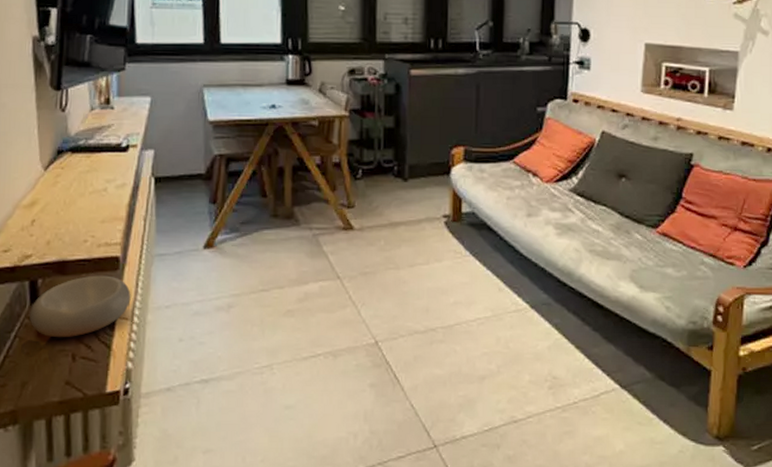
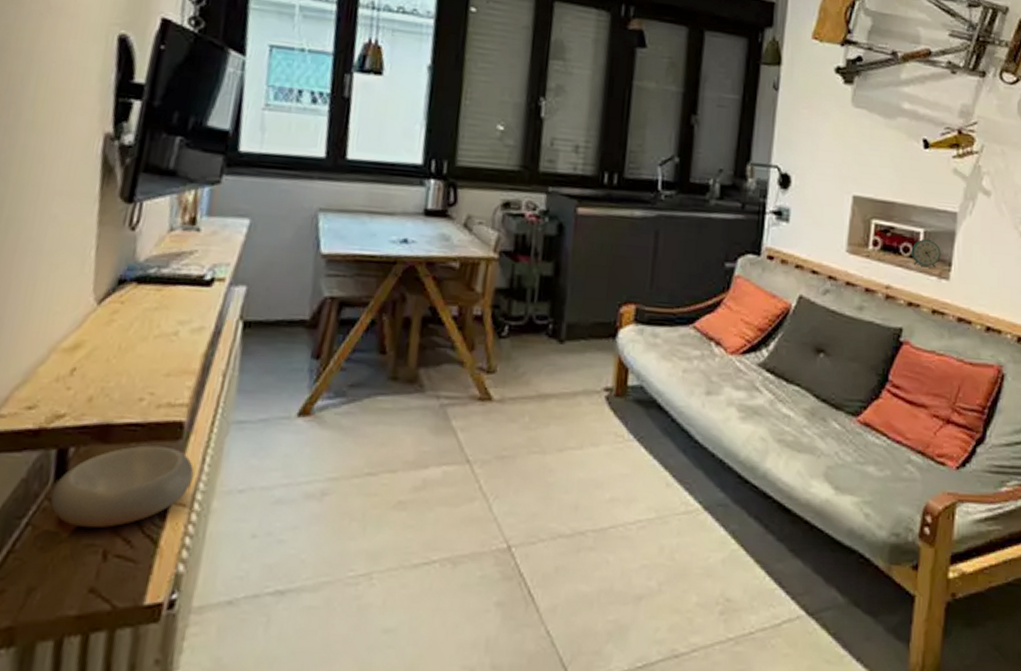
alarm clock: none [698,75,725,101] -> present [911,237,941,268]

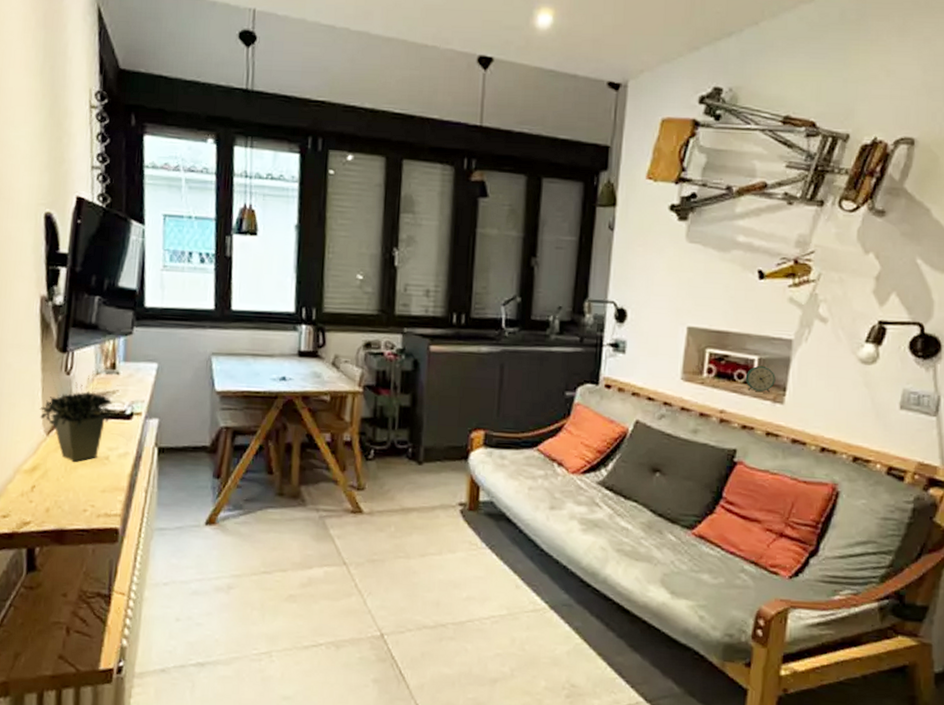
decorative bowl: present [50,445,195,529] -> none [25,546,129,610]
potted plant: none [90,192,193,338] -> present [39,342,114,462]

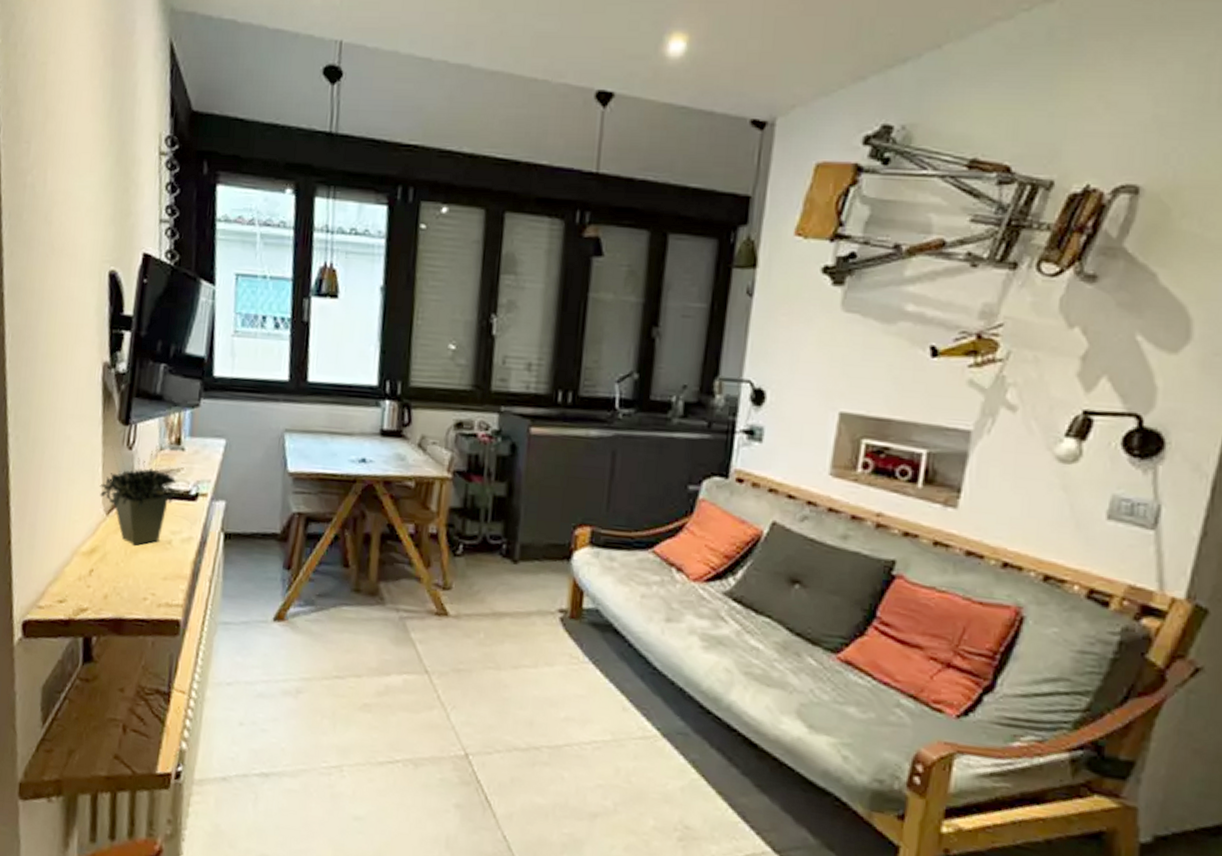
alarm clock: present [745,364,776,393] -> none [909,459,948,494]

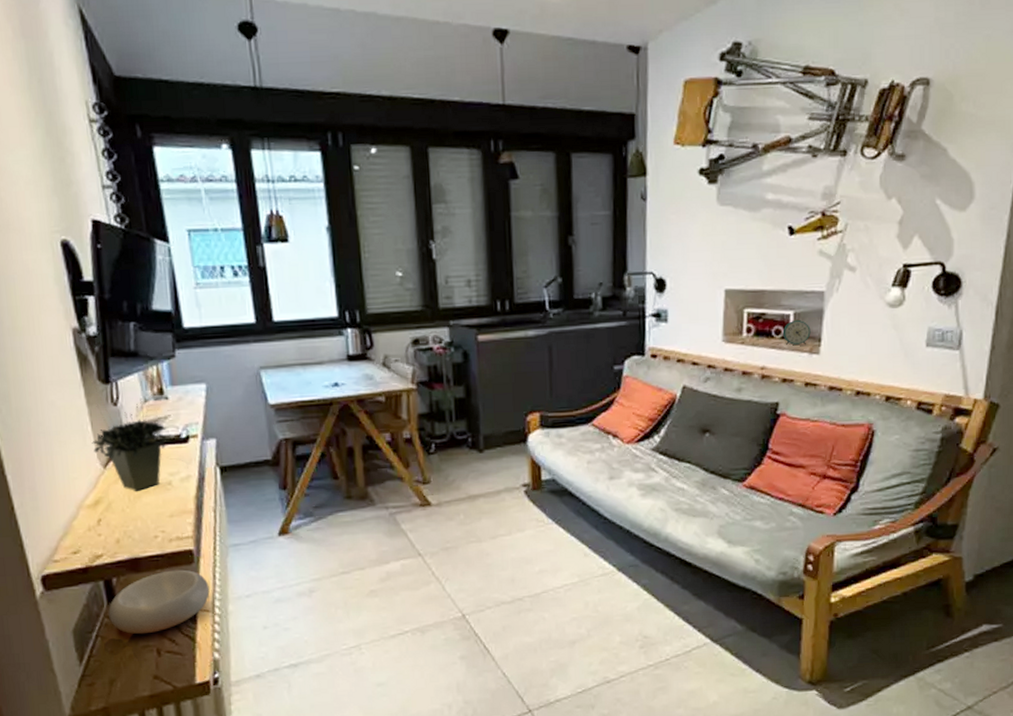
decorative bowl: none [81,638,190,706] -> present [108,569,210,635]
alarm clock: none [909,459,948,494] -> present [782,318,811,346]

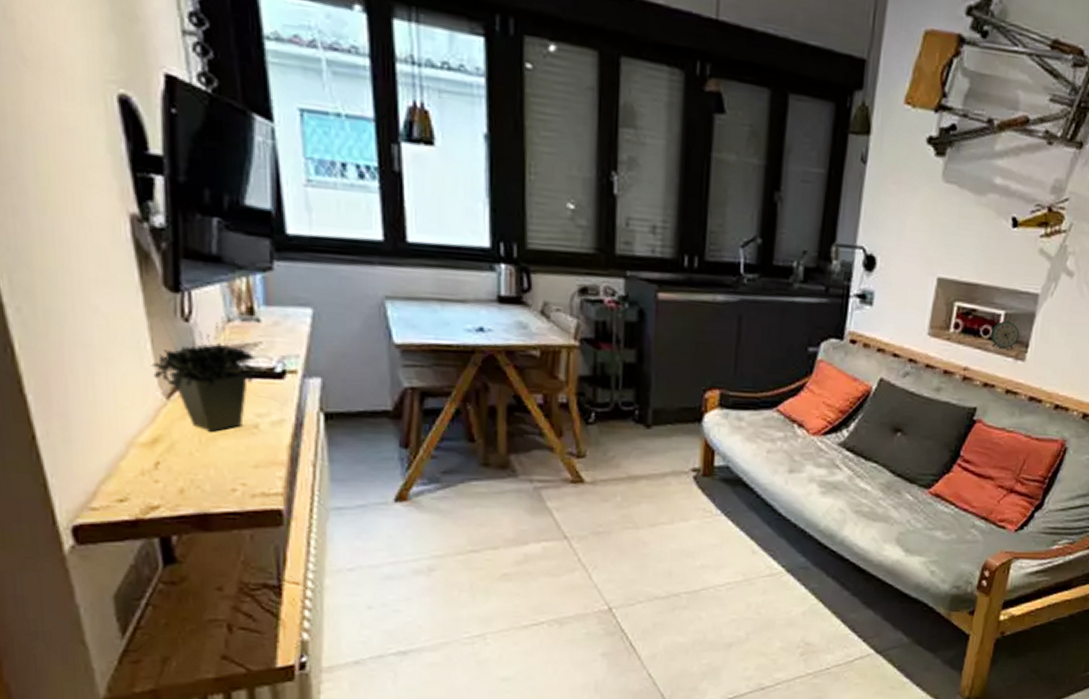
decorative bowl: present [108,569,210,635] -> none [164,532,301,606]

